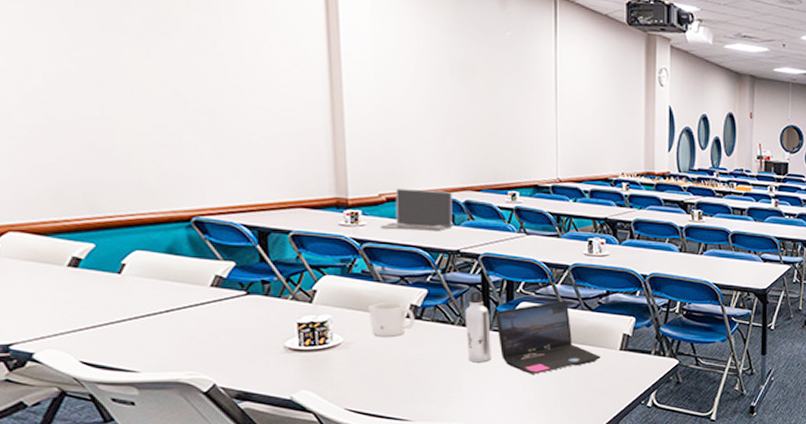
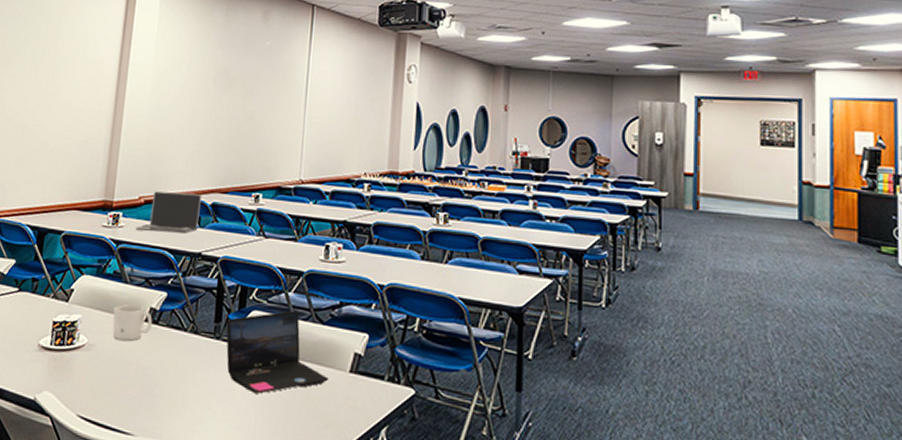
water bottle: present [465,290,491,363] -> none [195,295,221,376]

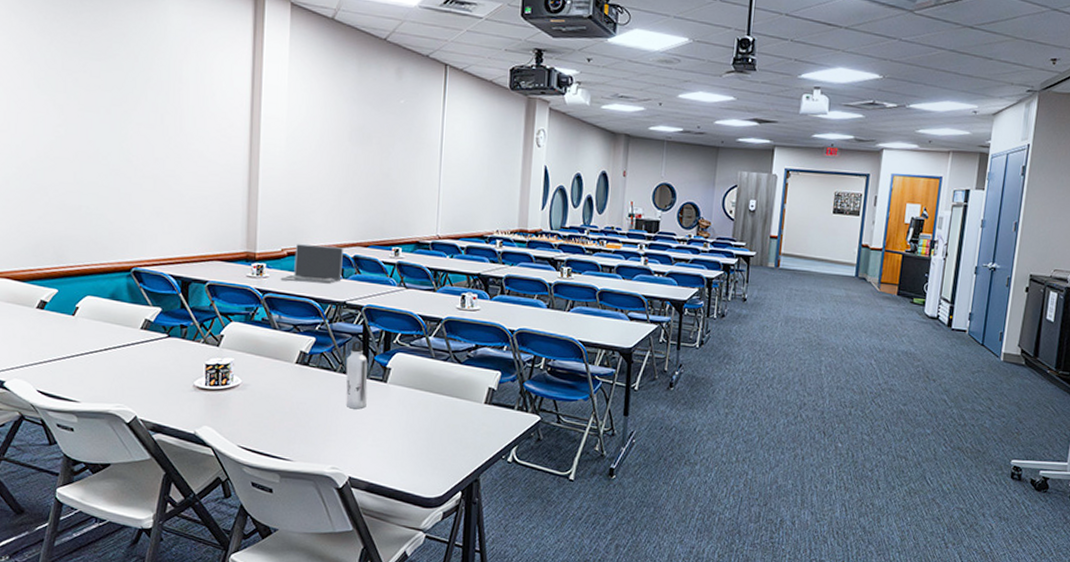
mug: present [112,304,153,342] -> none [264,348,303,381]
water bottle: none [195,295,221,376] -> present [345,340,368,409]
laptop: present [226,310,328,394] -> none [372,352,466,423]

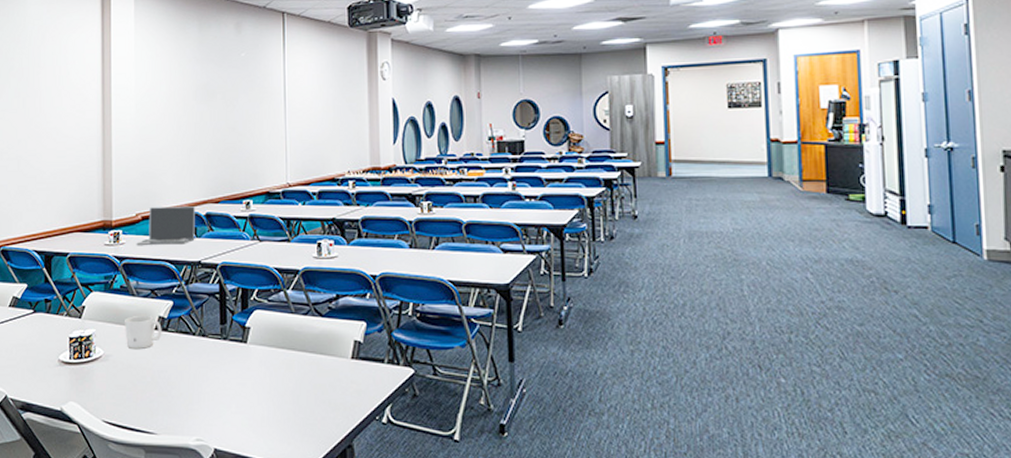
mug: none [264,348,303,381] -> present [125,315,162,350]
water bottle: present [345,340,368,409] -> none [205,300,228,374]

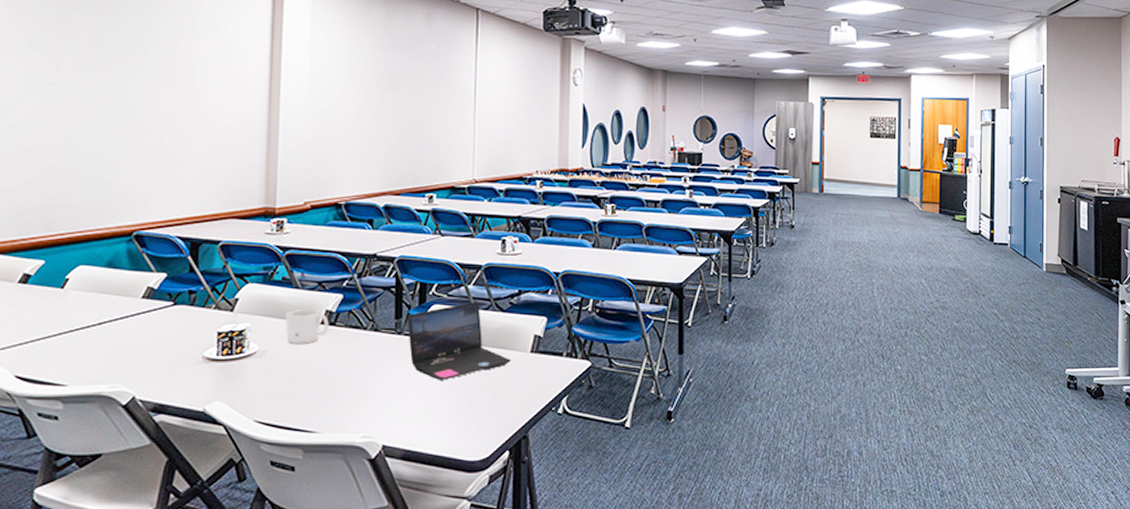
laptop: present [136,206,195,246] -> none [303,196,372,237]
laptop: none [231,307,332,386] -> present [407,302,511,380]

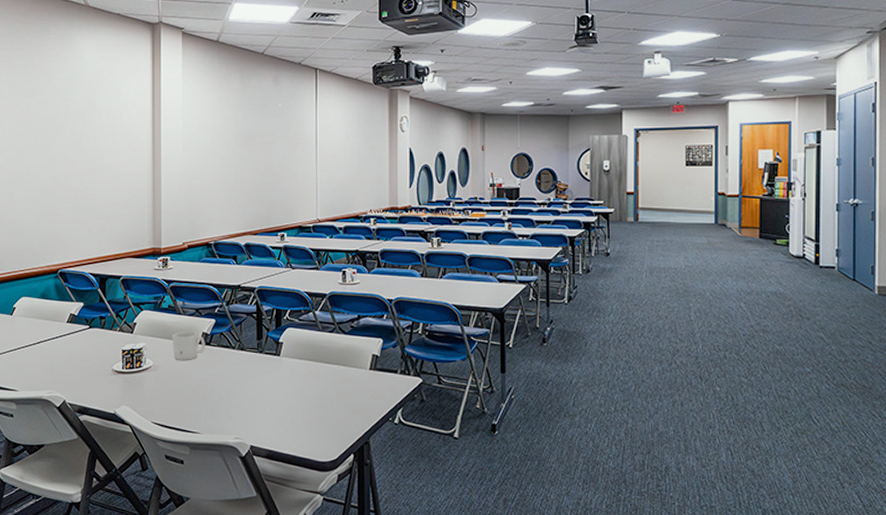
laptop: present [407,302,511,380] -> none [266,325,353,392]

